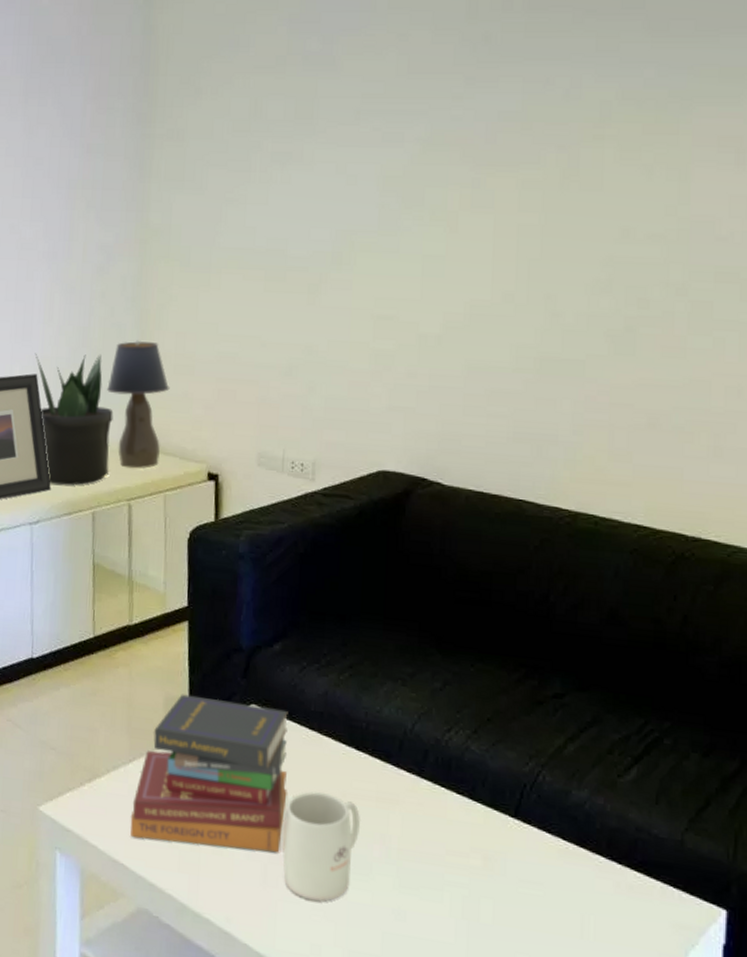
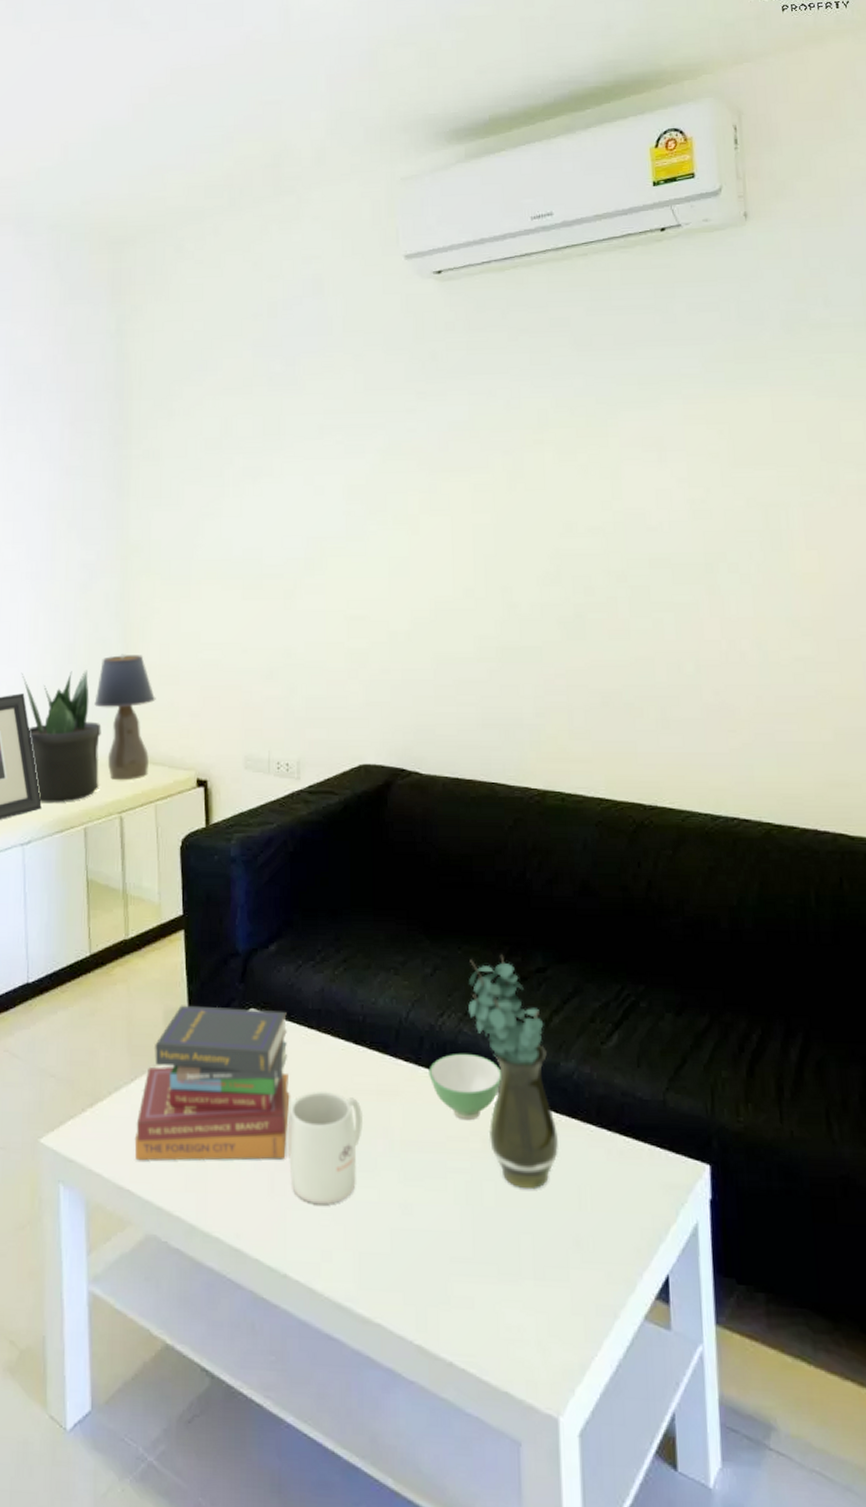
bowl: none [431,770,508,838] -> present [429,1053,501,1121]
vase: none [477,676,565,913] -> present [468,954,559,1190]

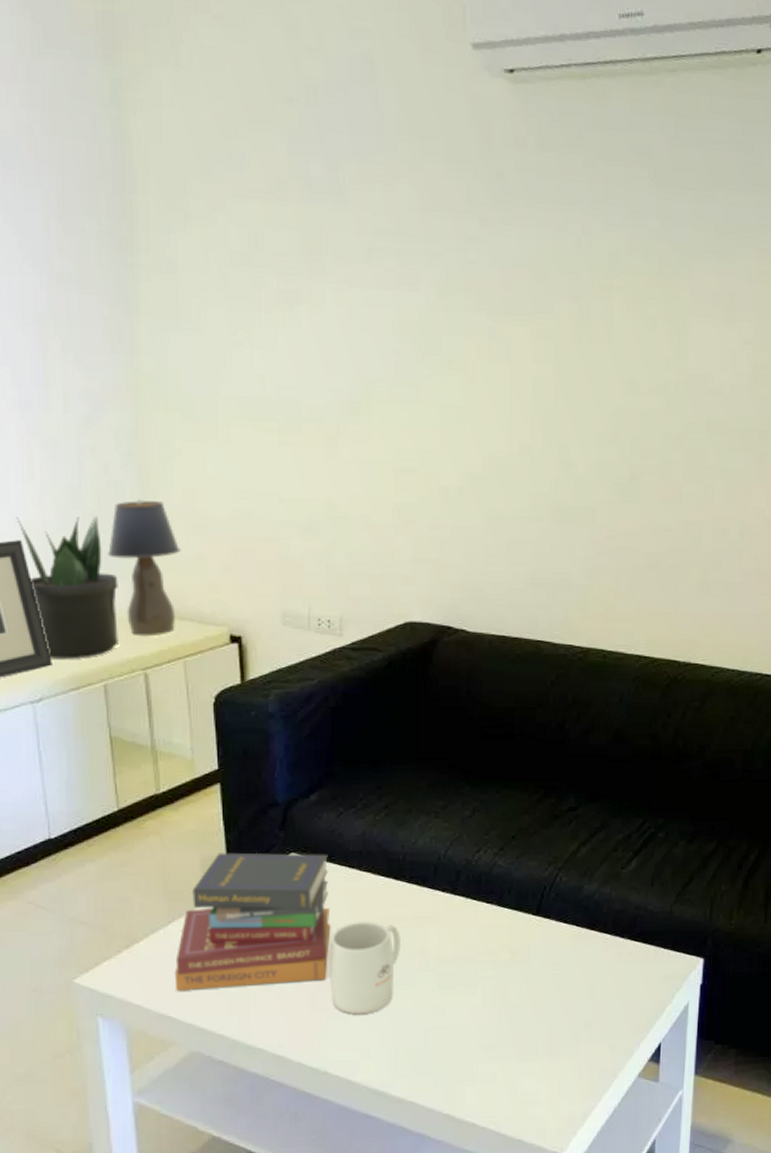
bowl: present [429,1053,501,1121] -> none [464,882,530,938]
vase: present [468,954,559,1190] -> none [504,797,579,988]

